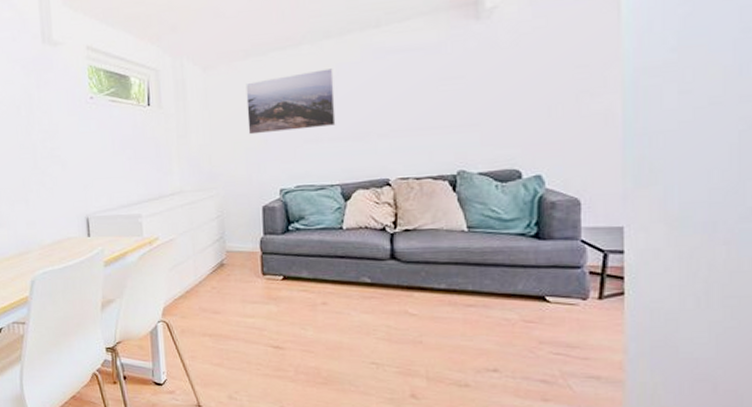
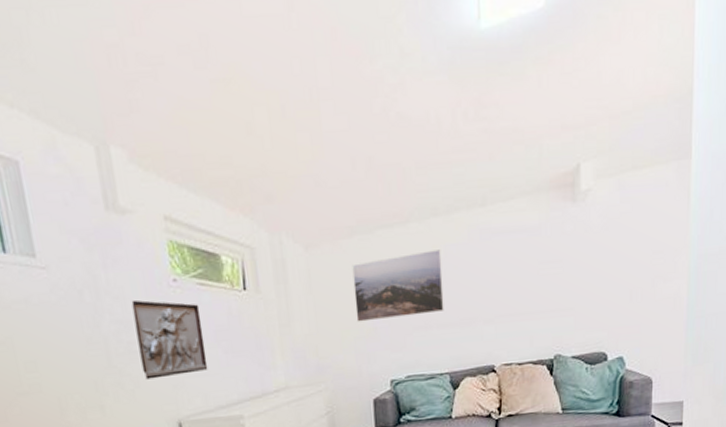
wall relief: none [56,113,114,180] -> present [131,299,208,380]

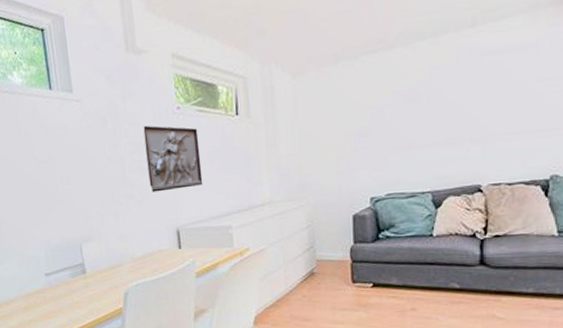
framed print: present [352,249,444,322] -> none [336,72,428,143]

